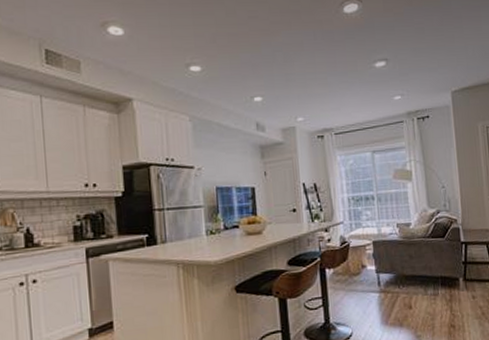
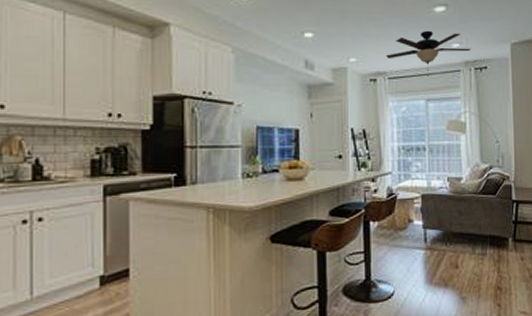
ceiling fan: none [330,85,412,130] -> present [385,30,471,77]

